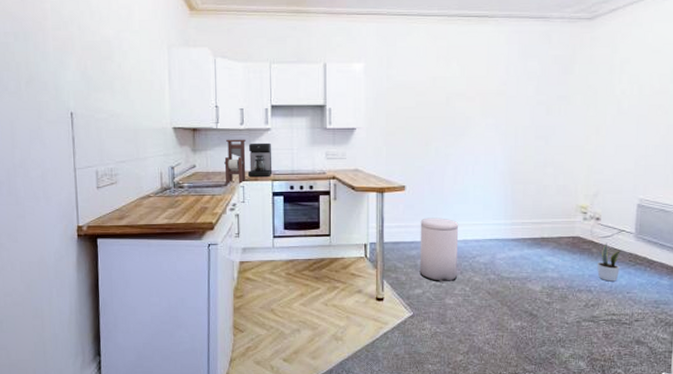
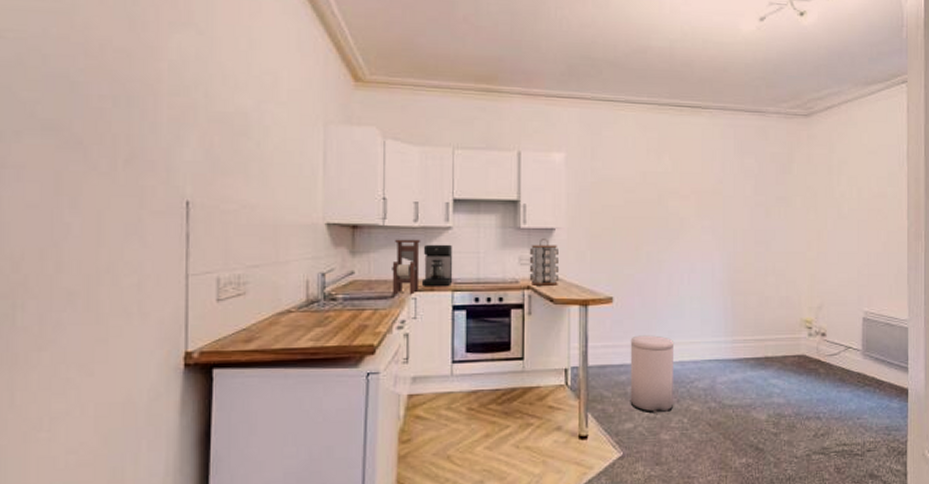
spice rack: none [334,136,360,177] -> present [529,237,560,287]
potted plant: present [596,242,623,282] -> none [824,361,851,406]

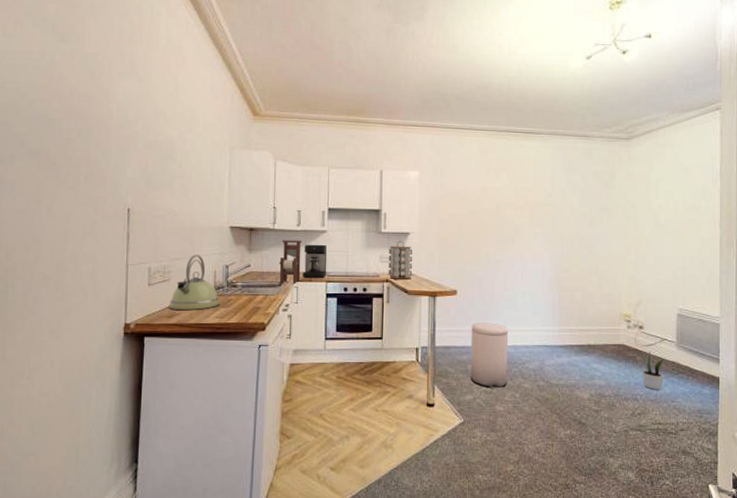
kettle: none [245,260,315,333] -> present [168,255,221,311]
potted plant: none [824,361,851,406] -> present [641,351,666,390]

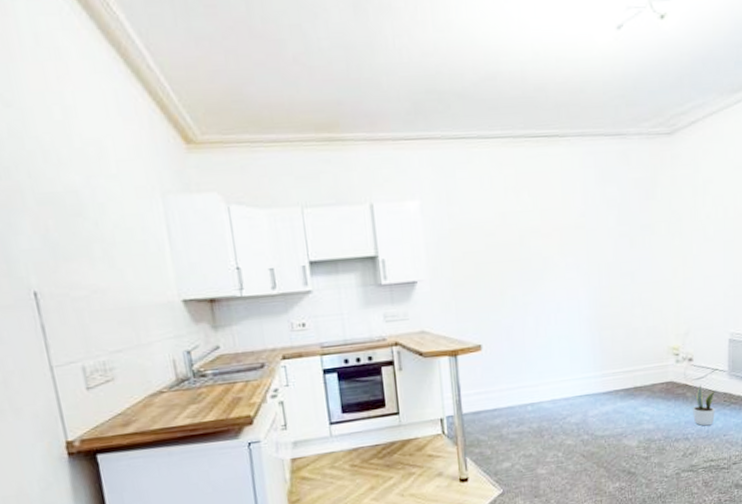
kettle: present [168,255,221,311] -> none [120,342,189,416]
paper towel holder: present [279,240,303,284] -> none [256,307,288,365]
coffee maker: present [302,244,327,278] -> none [286,308,320,353]
spice rack: present [388,240,413,280] -> none [393,292,427,342]
pedal bin: present [470,322,509,390] -> none [502,377,548,453]

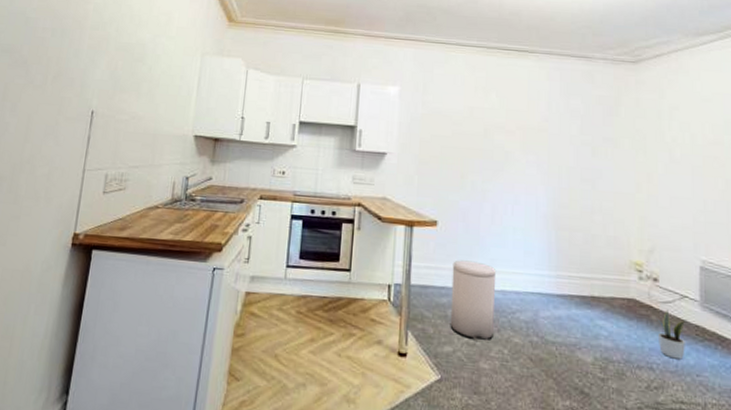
pedal bin: none [502,377,548,453] -> present [450,260,497,343]

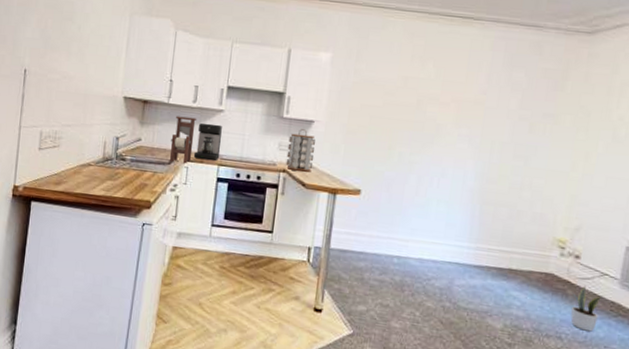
paper towel holder: none [242,153,270,202] -> present [170,116,198,164]
coffee maker: none [266,159,295,197] -> present [193,122,222,160]
spice rack: none [360,160,390,205] -> present [285,128,316,172]
pedal bin: present [450,260,497,343] -> none [365,228,416,305]

